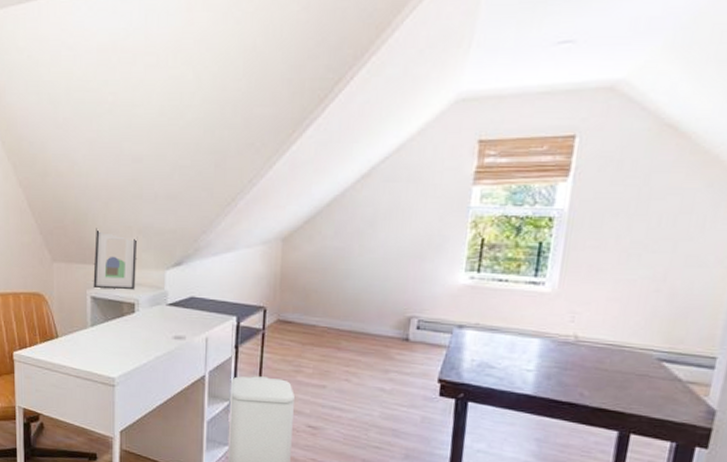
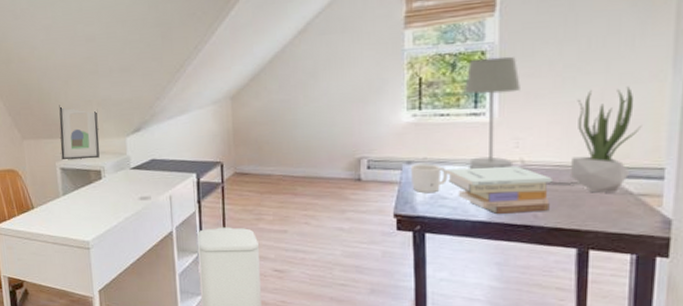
mug: none [460,329,499,361] -> present [410,163,448,194]
books: none [496,337,605,391] -> present [445,165,554,214]
table lamp: none [521,224,632,366] -> present [465,56,581,185]
potted plant: none [621,269,700,378] -> present [569,86,642,193]

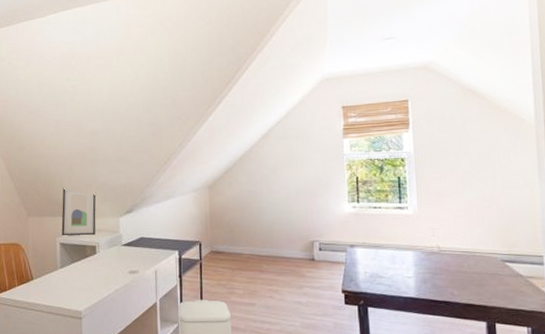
mug: present [410,163,448,194] -> none [353,247,383,273]
books: present [445,165,554,214] -> none [380,251,463,291]
table lamp: present [465,56,581,185] -> none [391,163,484,268]
potted plant: present [569,86,642,193] -> none [474,190,523,275]

